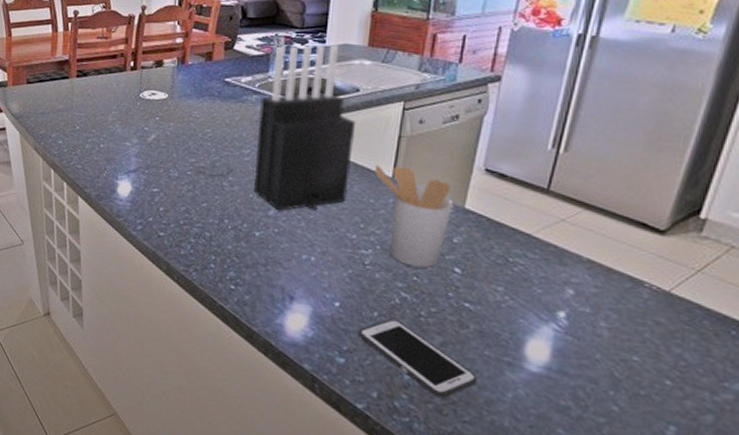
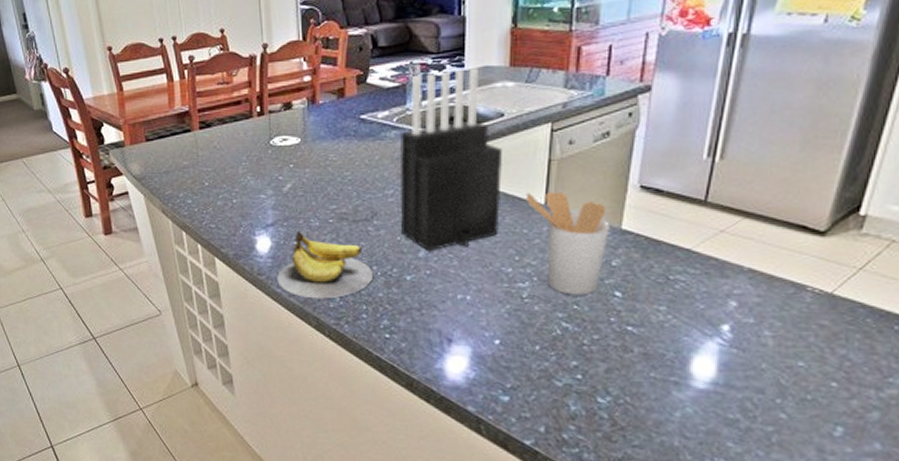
banana: none [133,179,224,246] -> present [277,231,372,299]
cell phone: present [358,318,477,399] -> none [521,350,645,426]

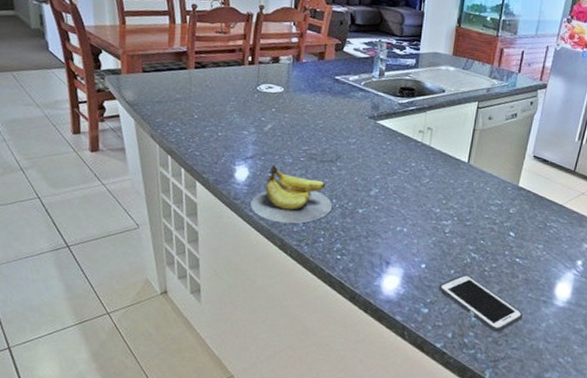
knife block: present [399,68,503,252] -> none [358,50,442,191]
cell phone: none [521,350,645,426] -> present [439,274,523,333]
utensil holder: present [525,192,610,295] -> none [454,152,511,234]

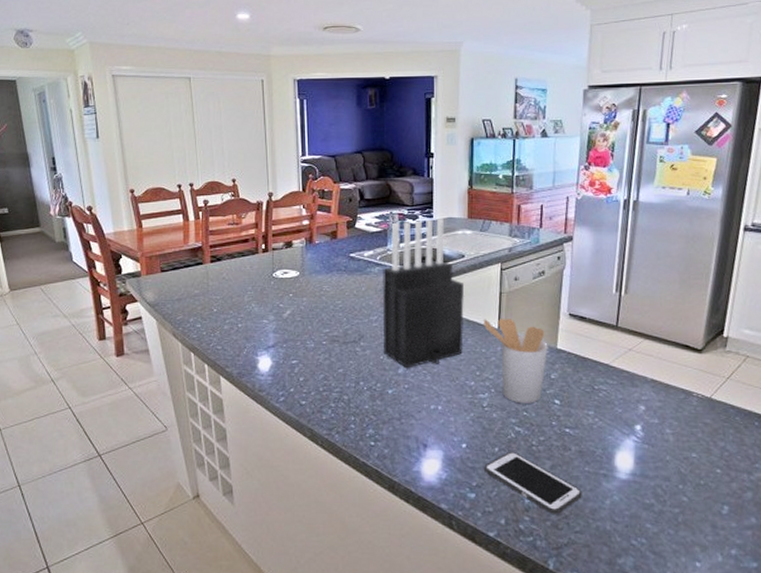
banana: present [250,165,332,224] -> none [276,351,360,412]
knife block: none [358,50,442,191] -> present [382,219,465,369]
utensil holder: none [454,152,511,234] -> present [483,319,548,404]

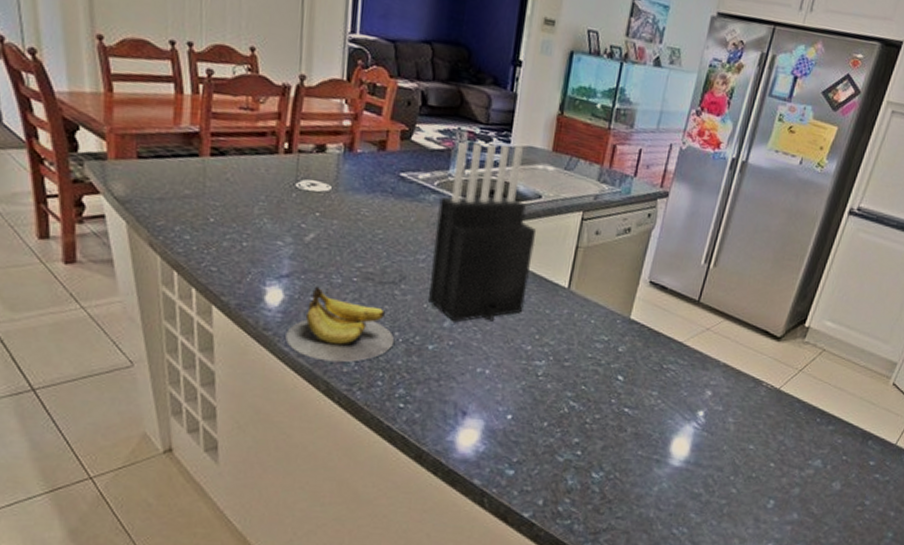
banana: none [276,351,360,412] -> present [285,286,394,363]
utensil holder: present [483,319,548,404] -> none [551,275,621,377]
cell phone: present [484,451,582,515] -> none [528,427,631,499]

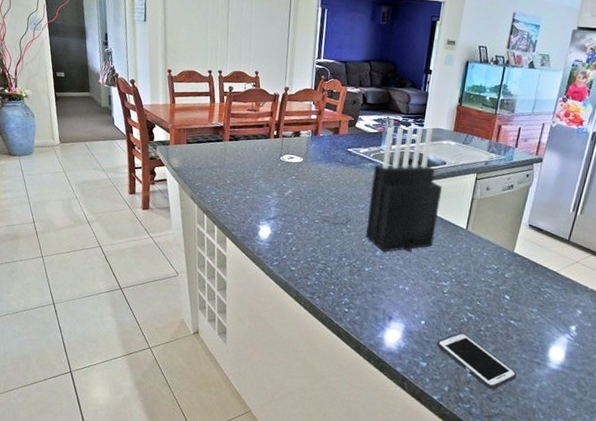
banana: present [285,286,394,363] -> none [271,225,342,278]
cell phone: none [528,427,631,499] -> present [437,332,517,390]

